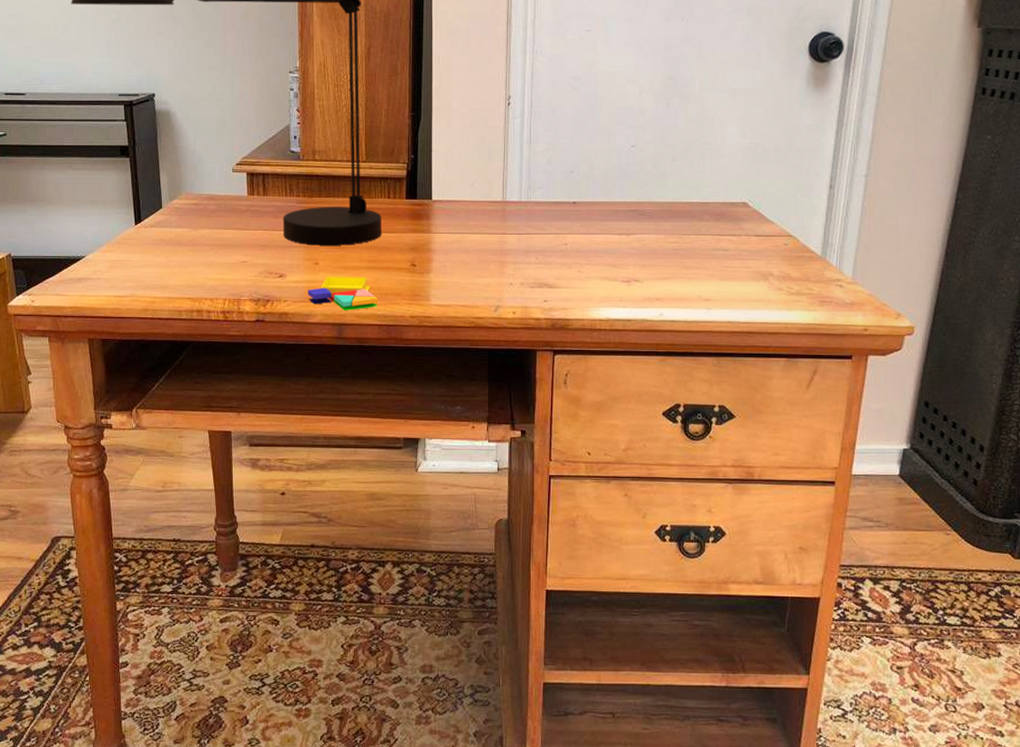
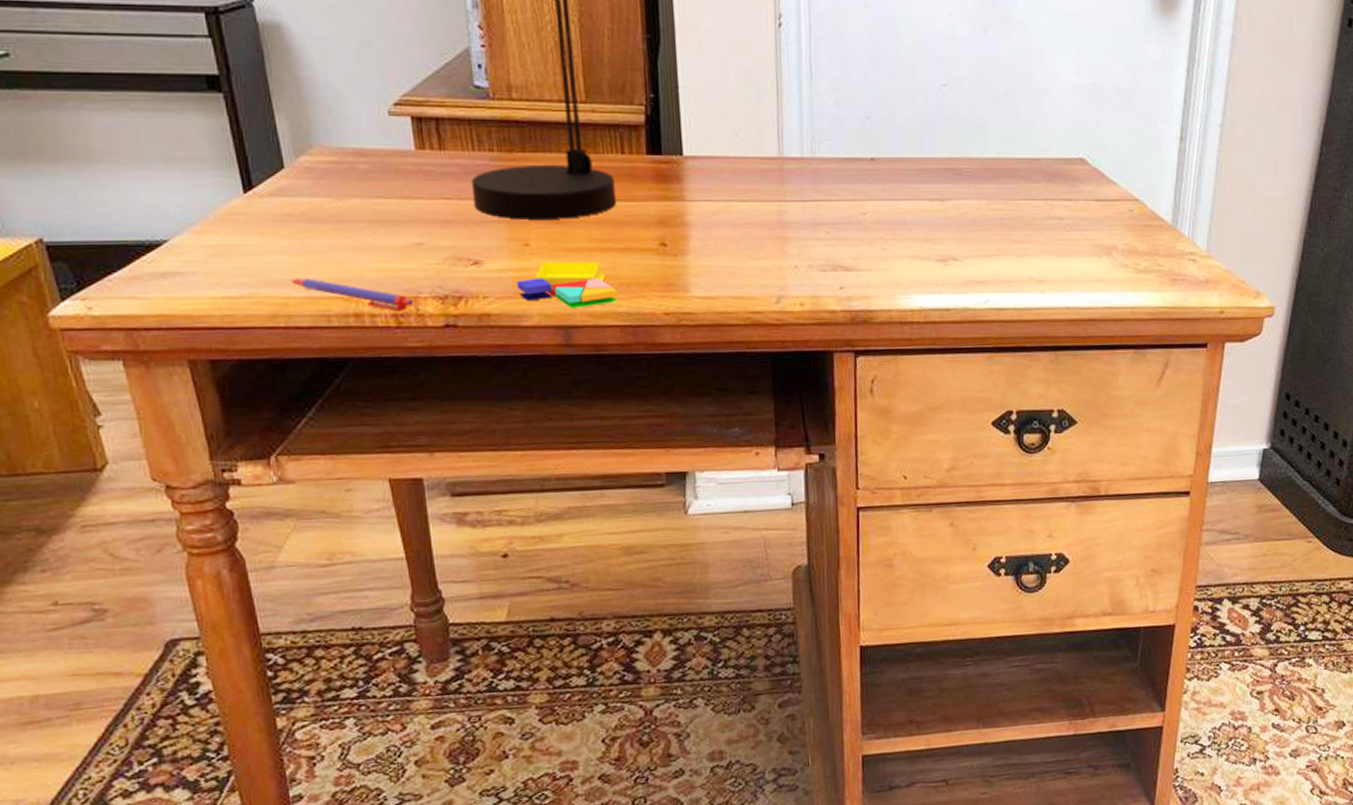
pen: none [158,284,237,309] -> present [290,278,414,312]

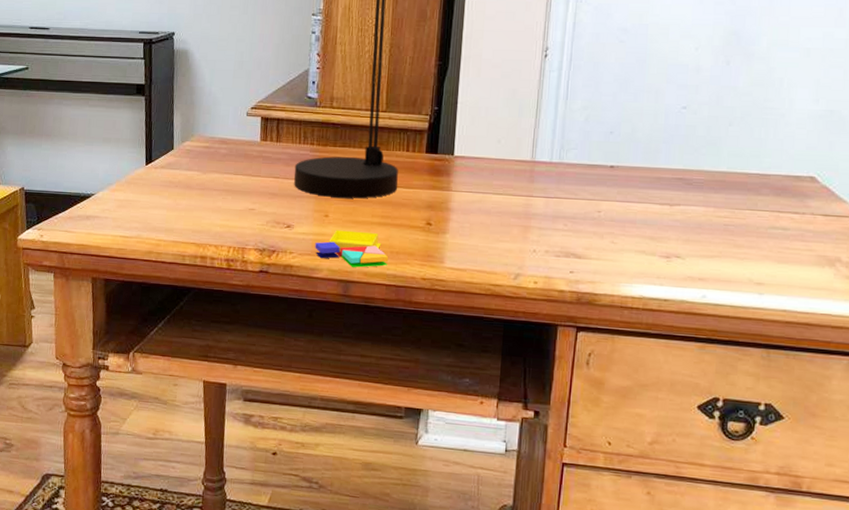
pen: present [290,278,414,312] -> none [164,227,242,258]

